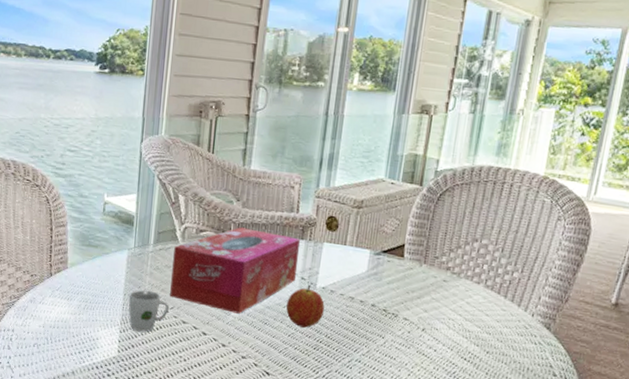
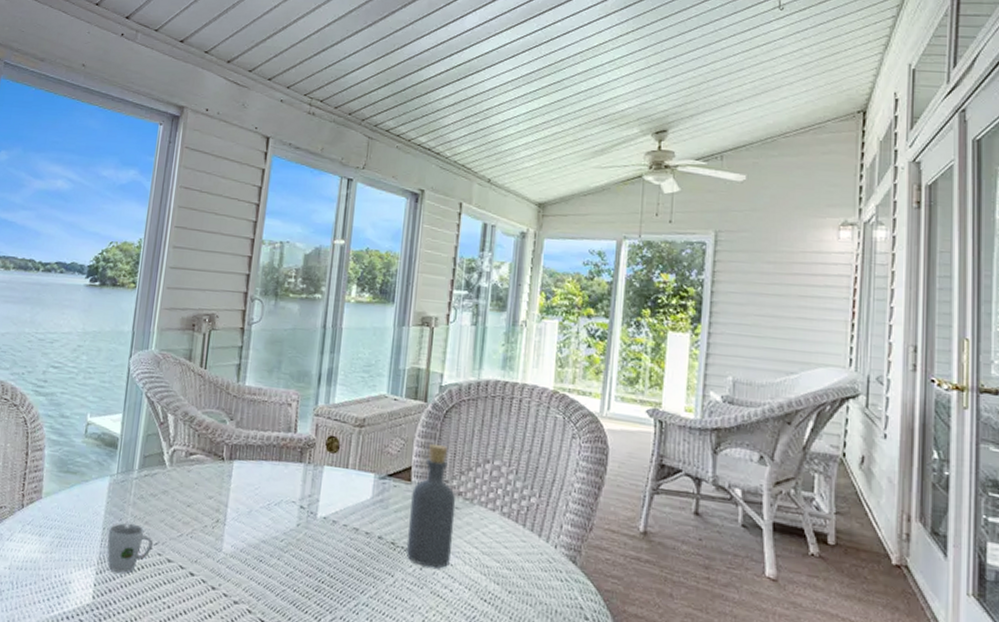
tissue box: present [170,227,301,314] -> none [154,449,299,550]
fruit: present [286,284,325,328] -> none [284,514,326,566]
bottle: none [397,223,445,332] -> present [407,443,456,568]

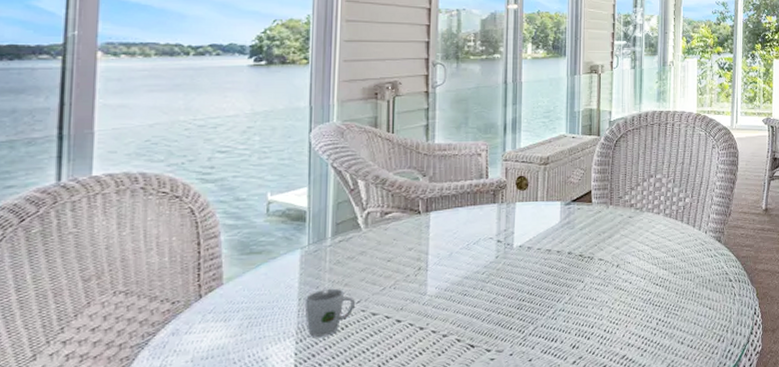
bottle: present [407,443,456,568] -> none [593,168,629,269]

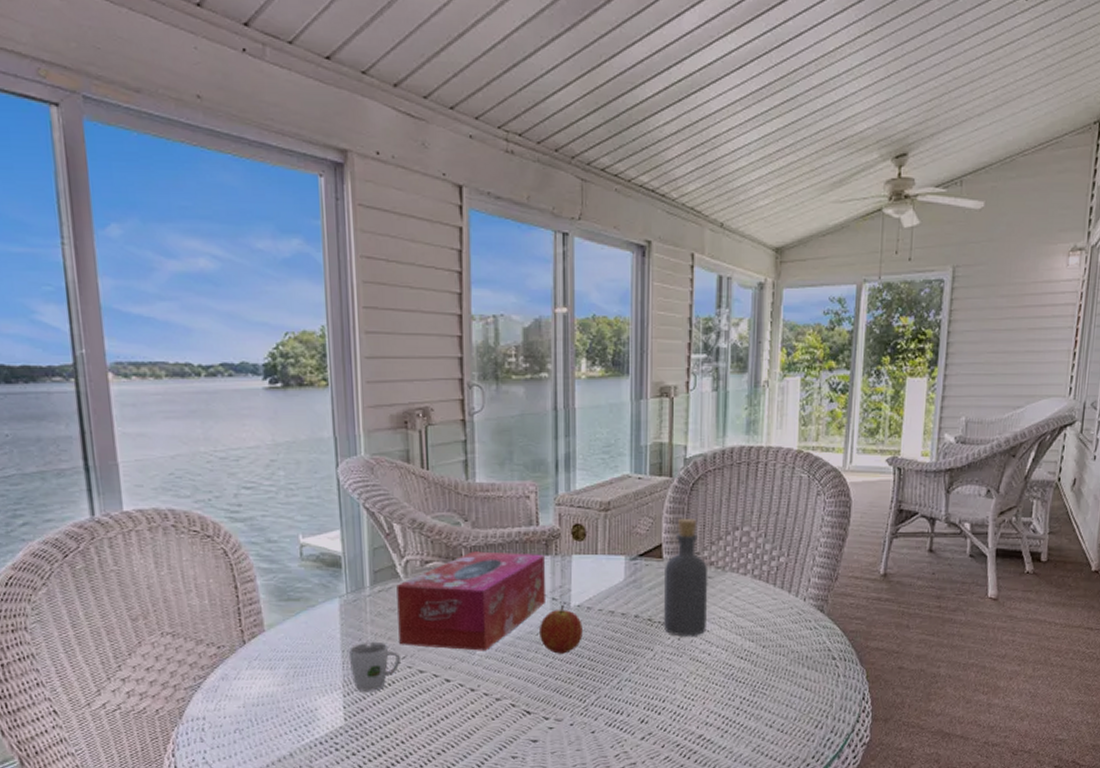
tissue box: none [355,202,493,292] -> present [396,551,546,651]
fruit: none [485,246,523,290] -> present [540,604,583,654]
bottle: none [593,168,629,269] -> present [664,518,709,637]

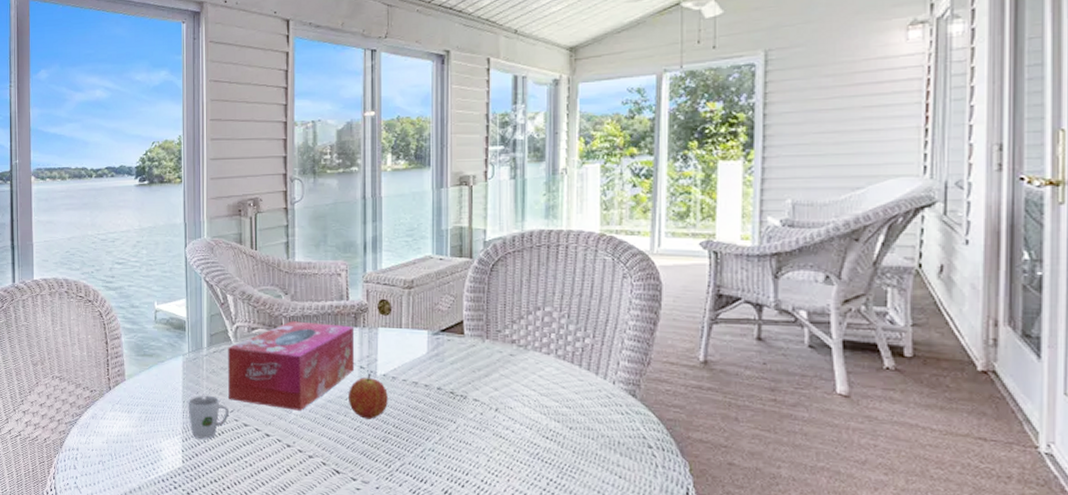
bottle: present [664,518,709,637] -> none [466,297,510,412]

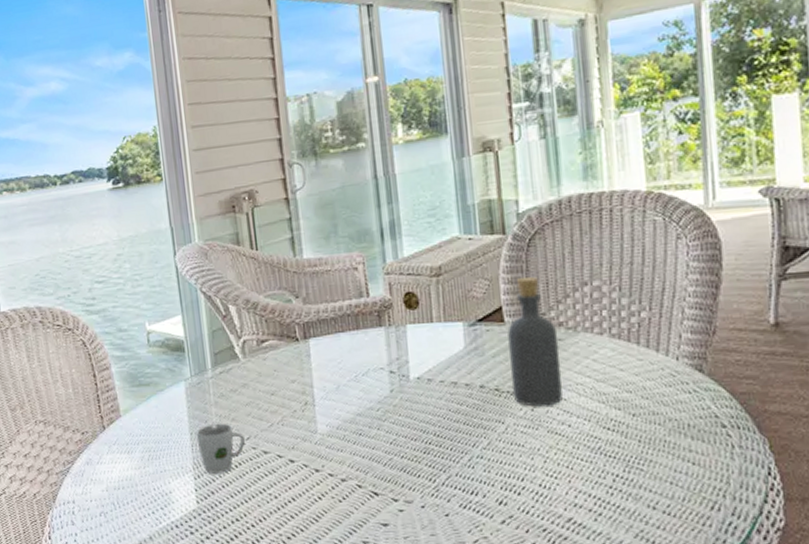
tissue box: present [228,321,355,411] -> none [236,326,383,430]
fruit: present [349,373,388,419] -> none [379,377,426,430]
bottle: none [466,297,510,412] -> present [507,276,563,407]

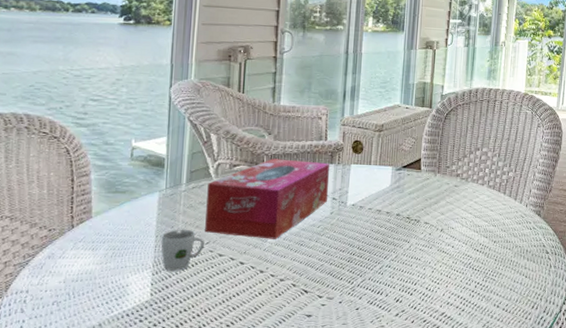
tissue box: none [236,326,383,430] -> present [205,158,330,239]
bottle: present [507,276,563,407] -> none [419,139,455,232]

